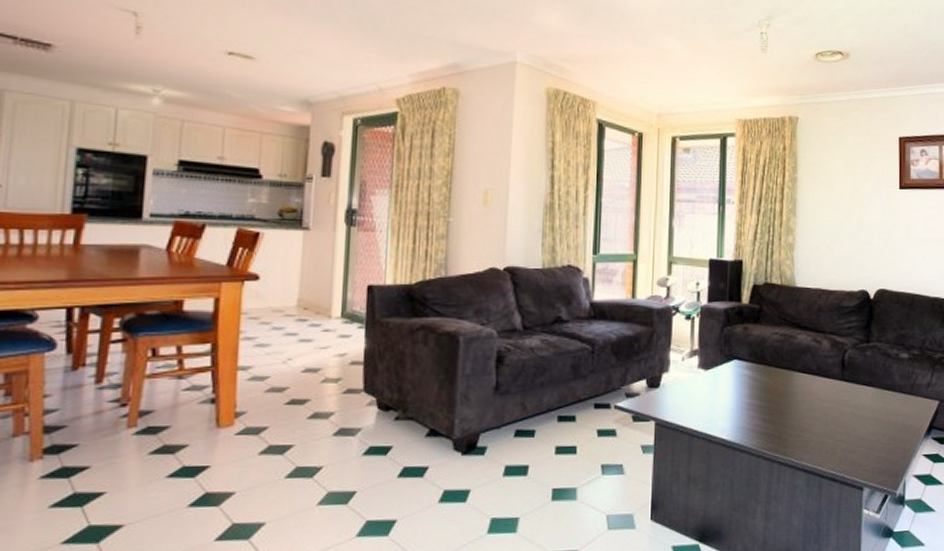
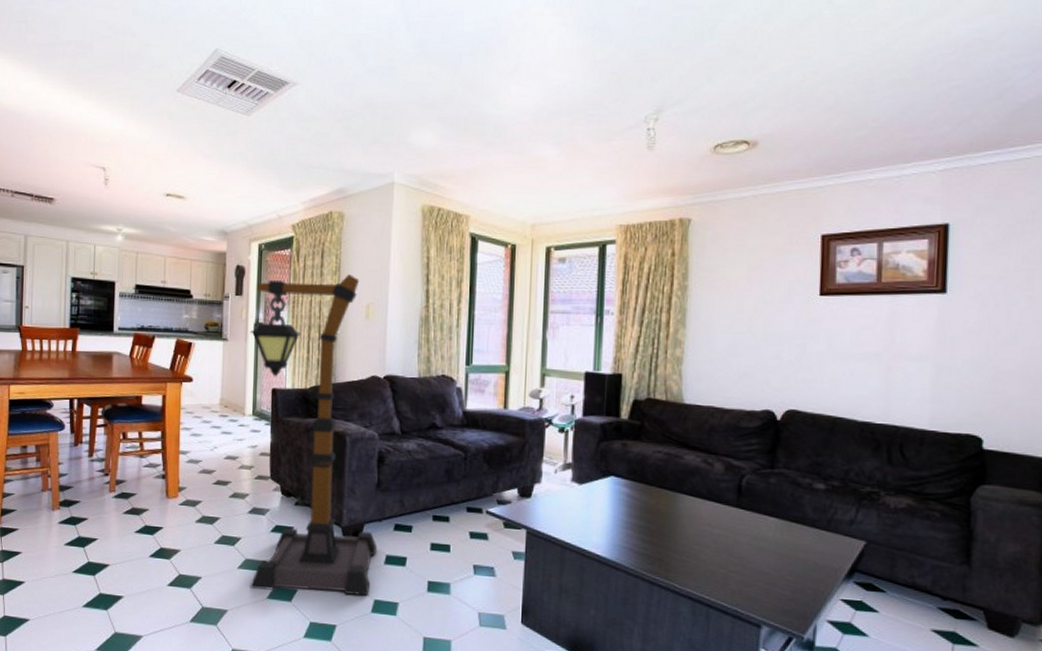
floor lamp: none [333,157,495,527] -> present [250,274,378,596]

